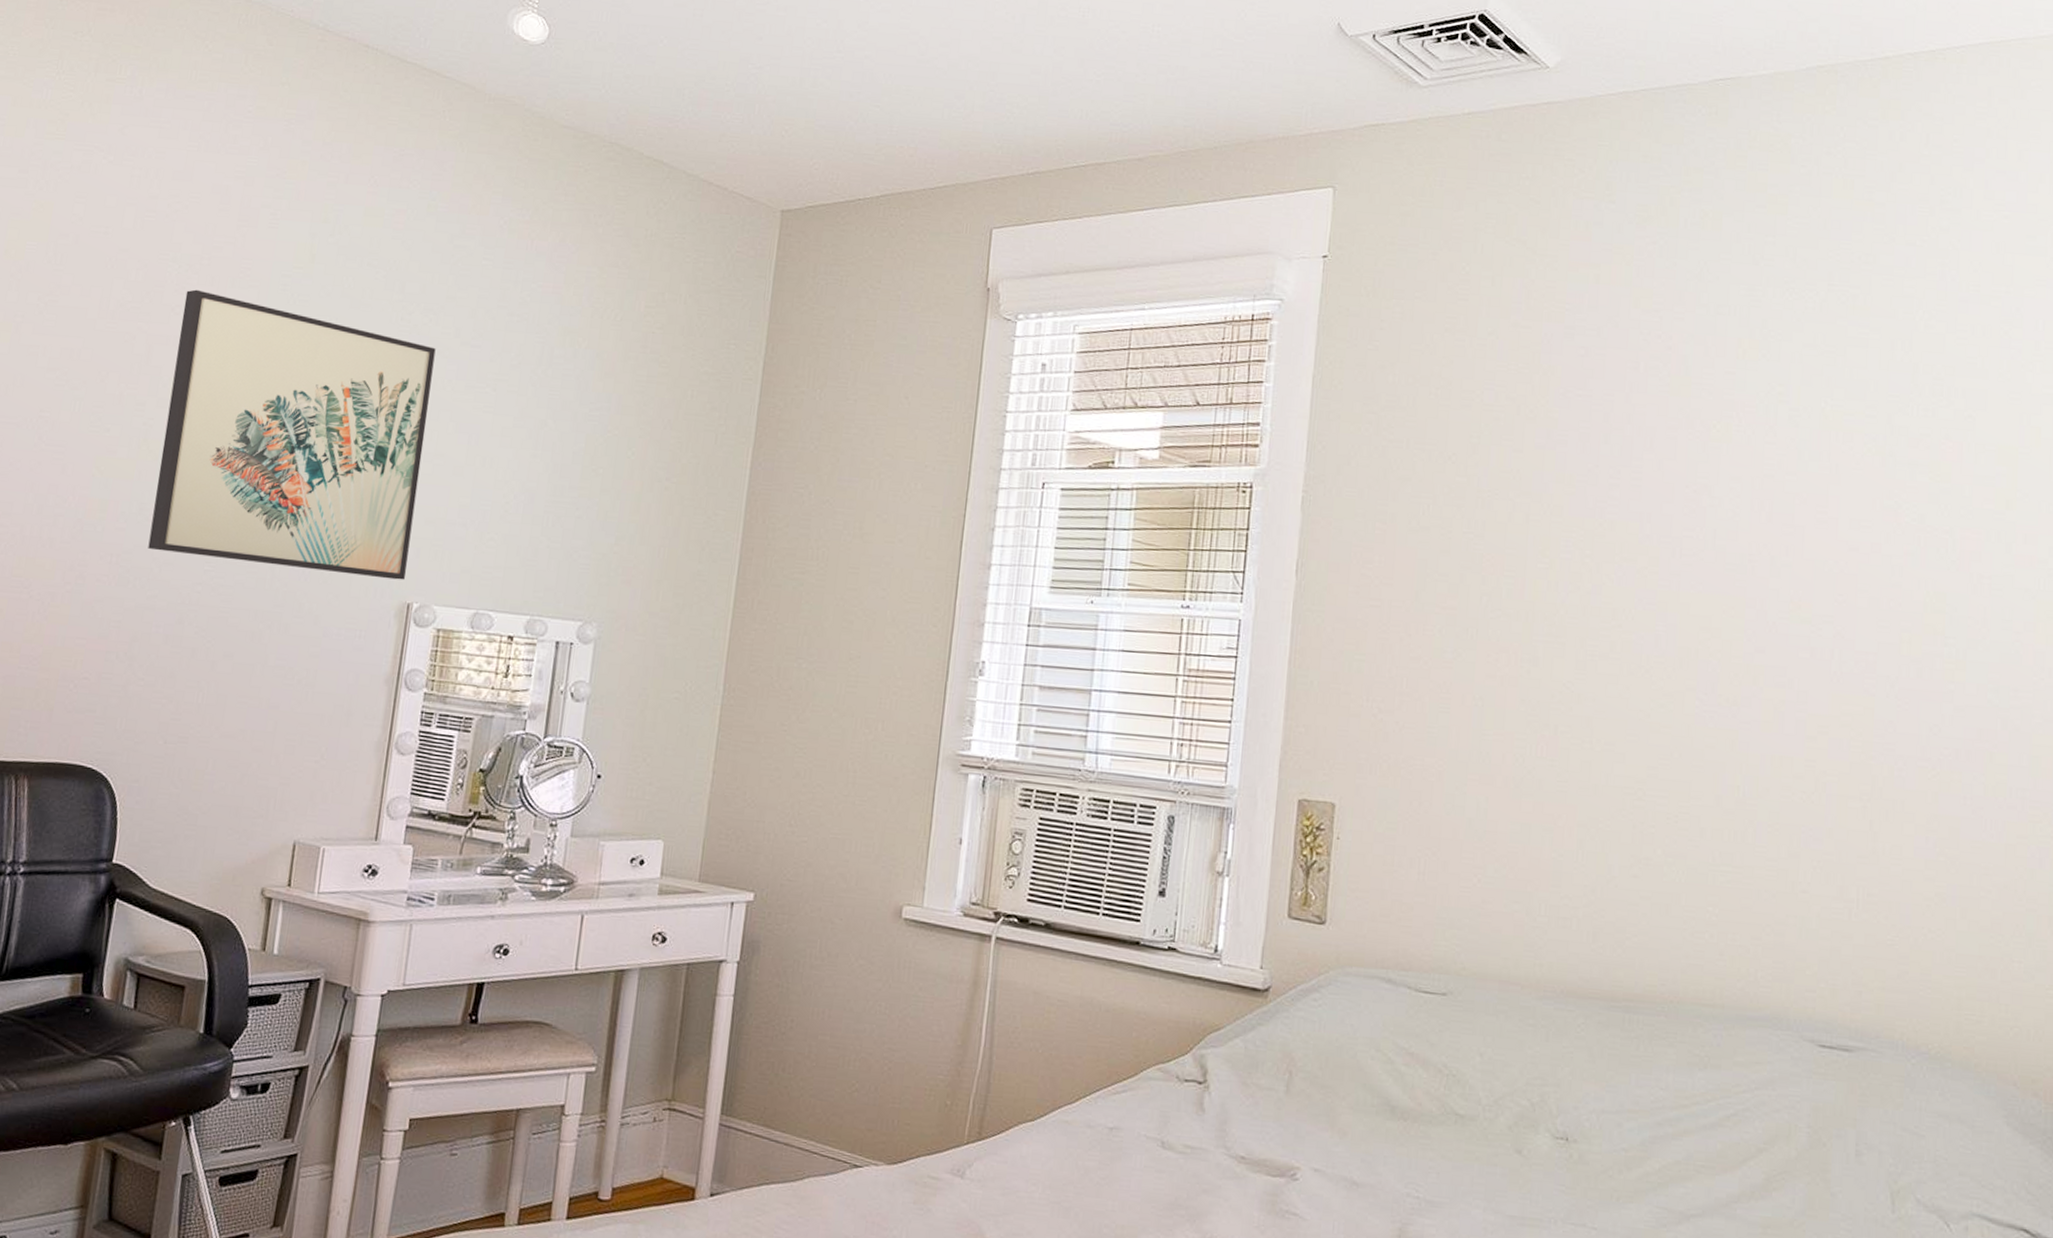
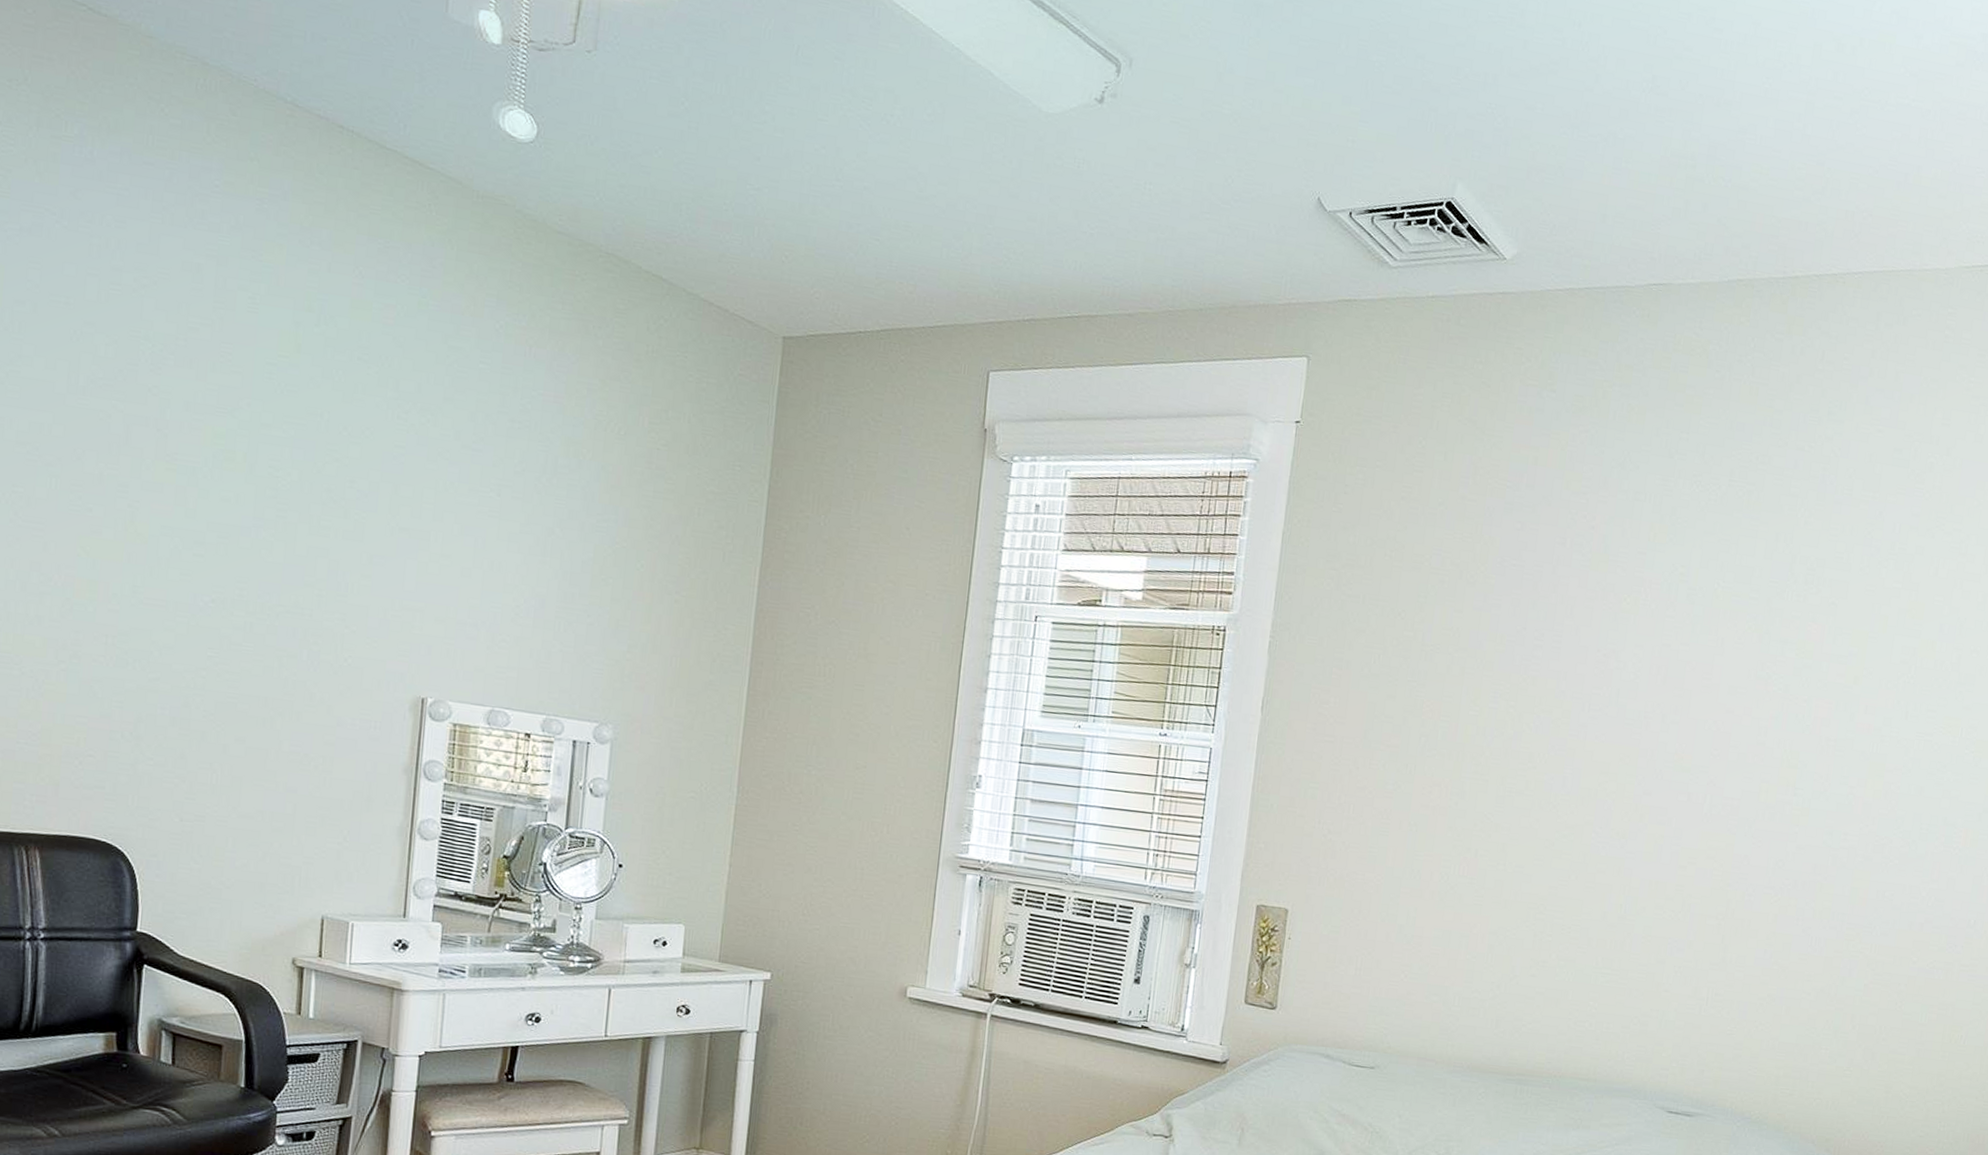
wall art: present [148,289,436,580] -> none [145,370,436,676]

